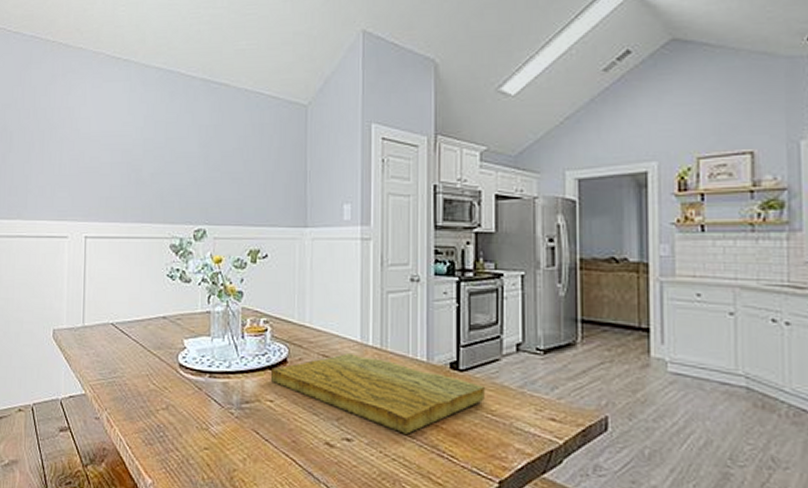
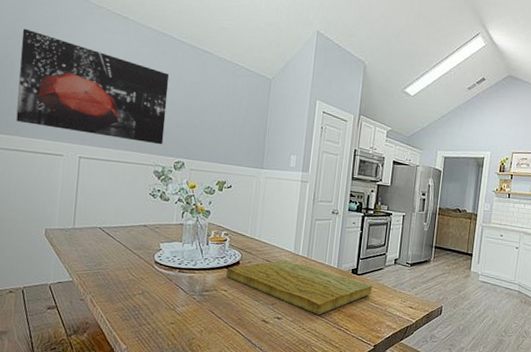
wall art: none [17,93,180,211] -> present [16,28,170,145]

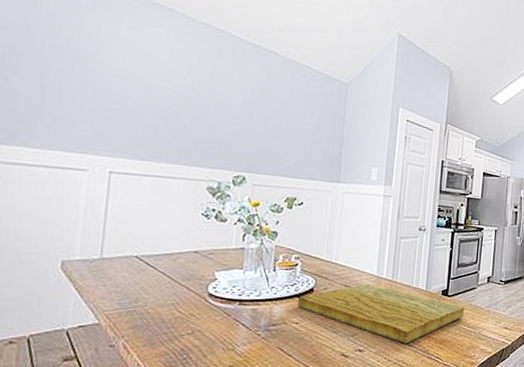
wall art: present [16,28,170,145] -> none [22,16,227,157]

